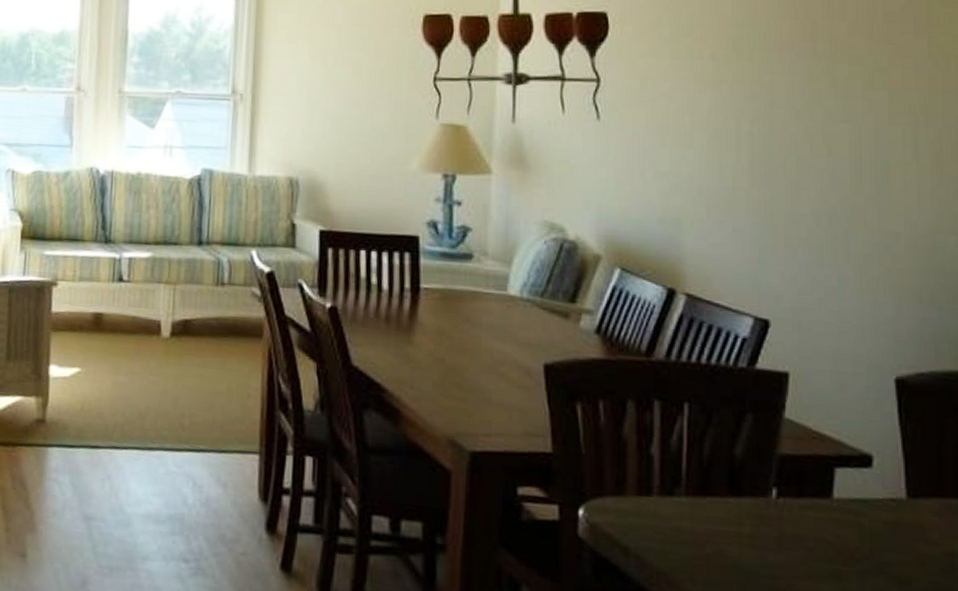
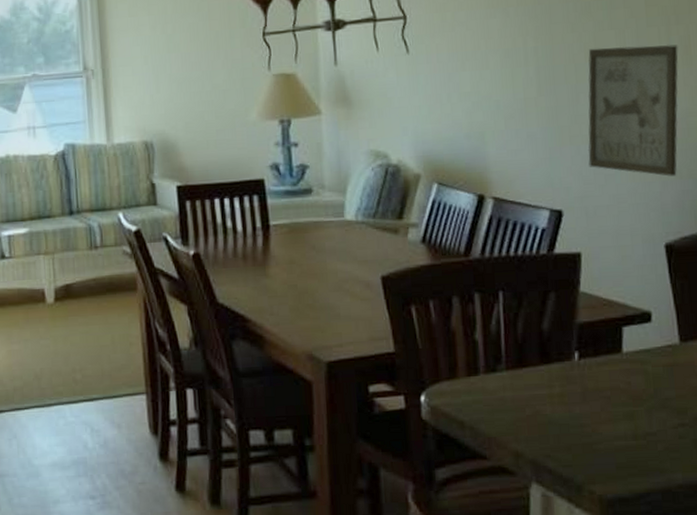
wall art: none [806,141,927,300] -> present [587,44,678,177]

